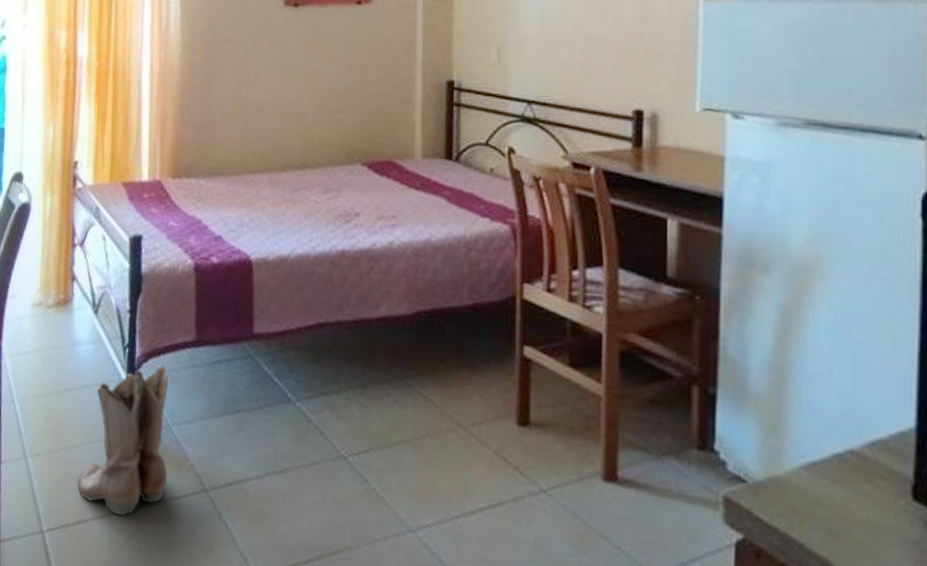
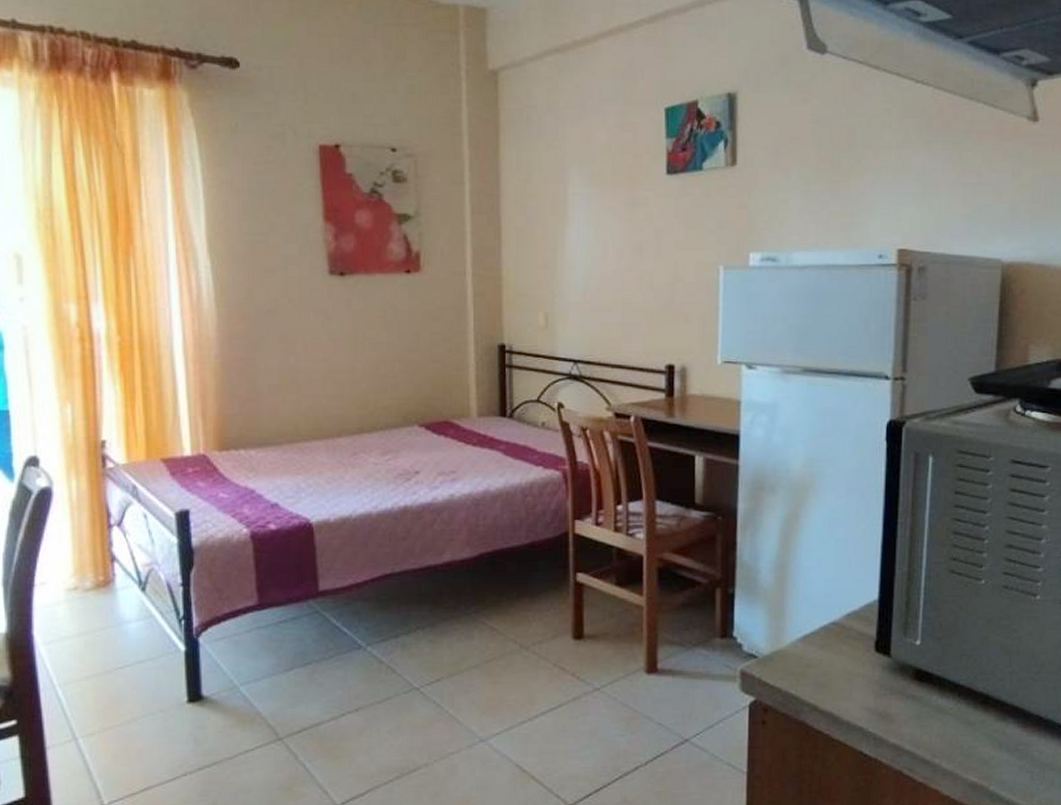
boots: present [78,364,169,516] -> none [139,631,239,775]

